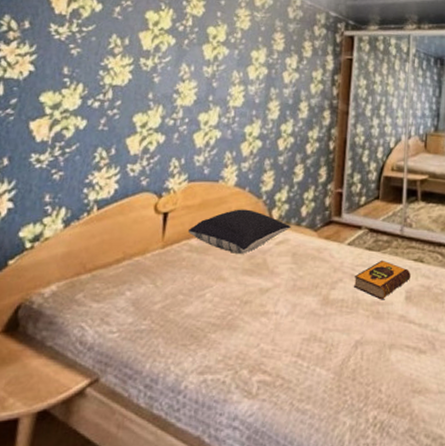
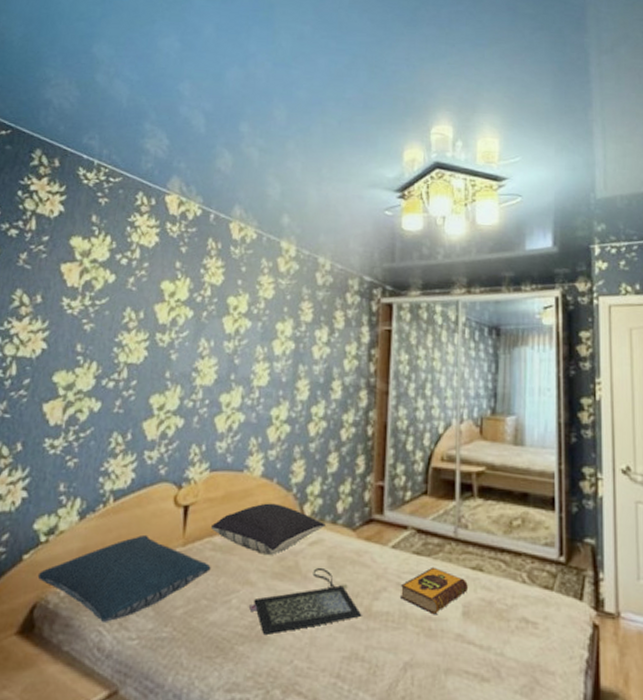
pillow: none [22,239,187,320] -> present [37,534,211,624]
clutch bag: none [221,263,321,323] -> present [249,567,362,634]

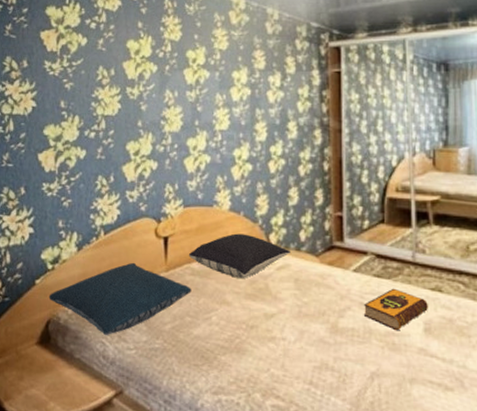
clutch bag: present [249,567,362,634] -> none [228,289,329,347]

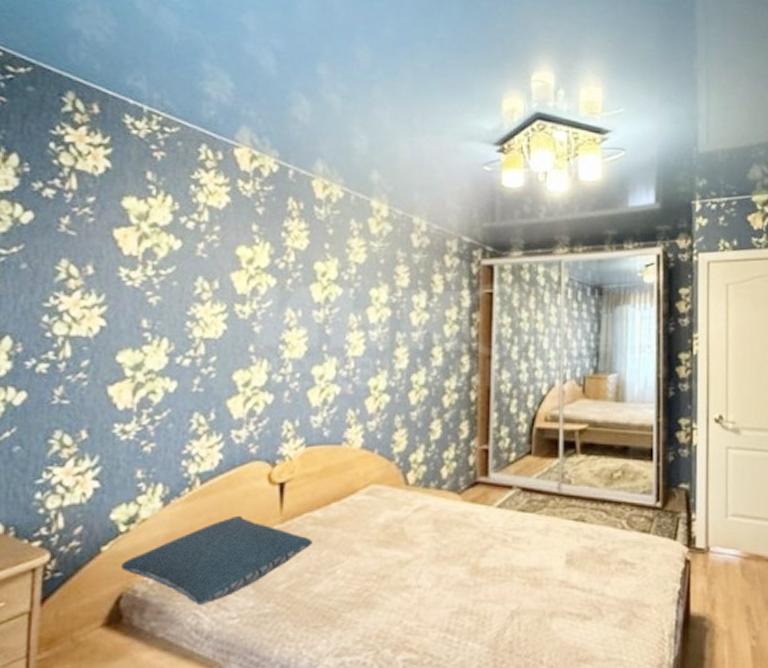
pillow: present [188,233,290,278] -> none [309,474,430,524]
hardback book: present [364,288,428,331] -> none [507,521,571,566]

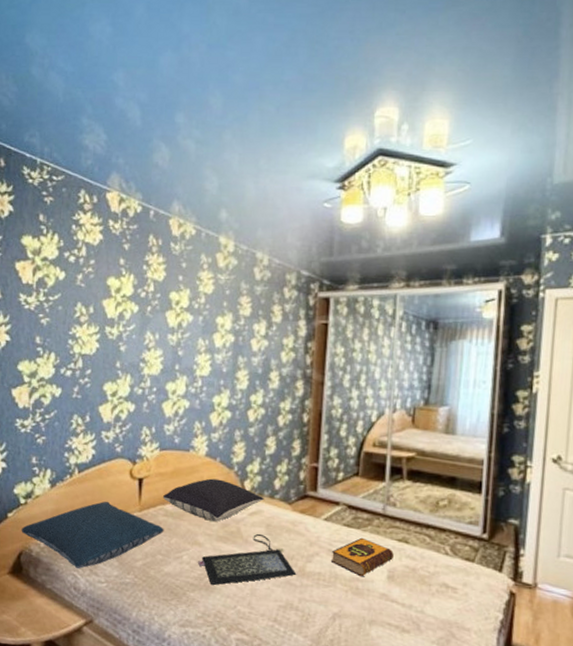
pillow: none [309,474,430,524] -> present [162,478,264,522]
clutch bag: none [355,531,470,600] -> present [198,533,297,585]
hardback book: none [507,521,571,566] -> present [331,537,394,577]

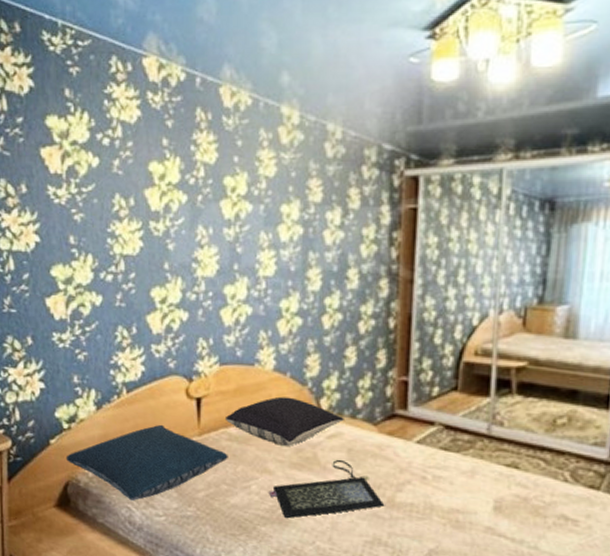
hardback book: present [331,537,394,577] -> none [426,462,501,508]

